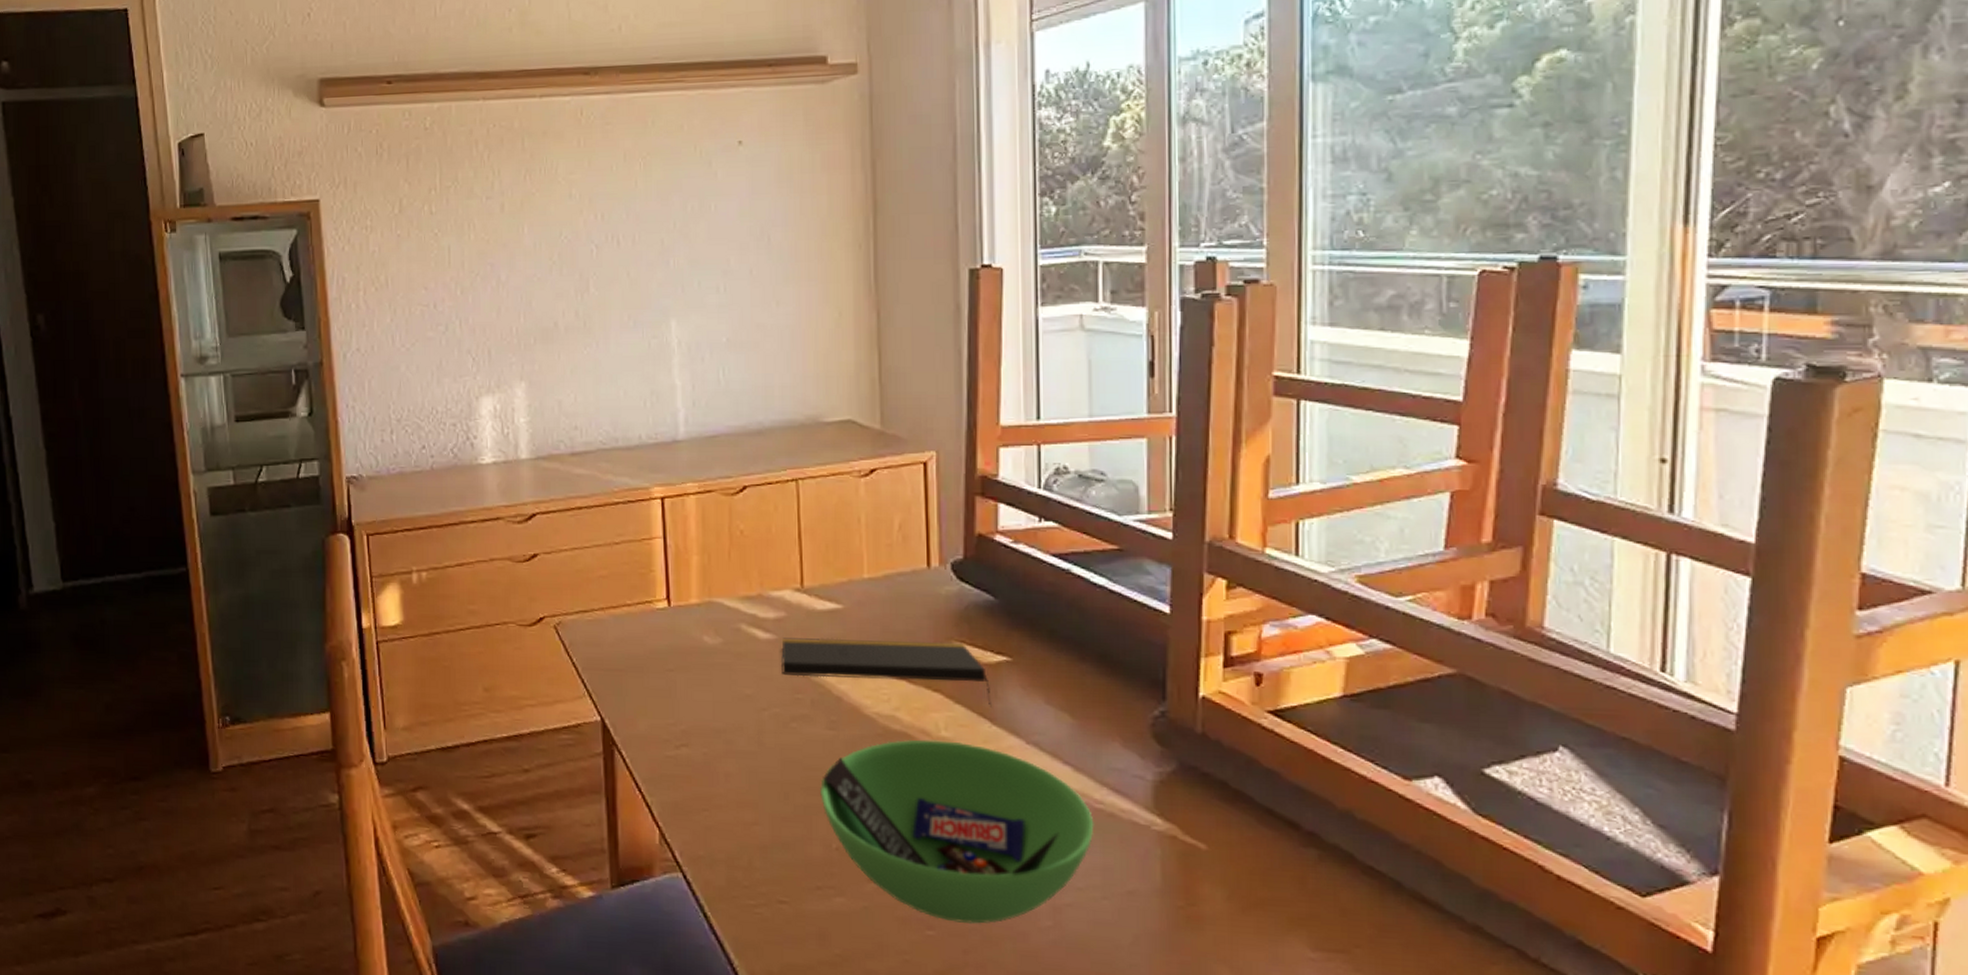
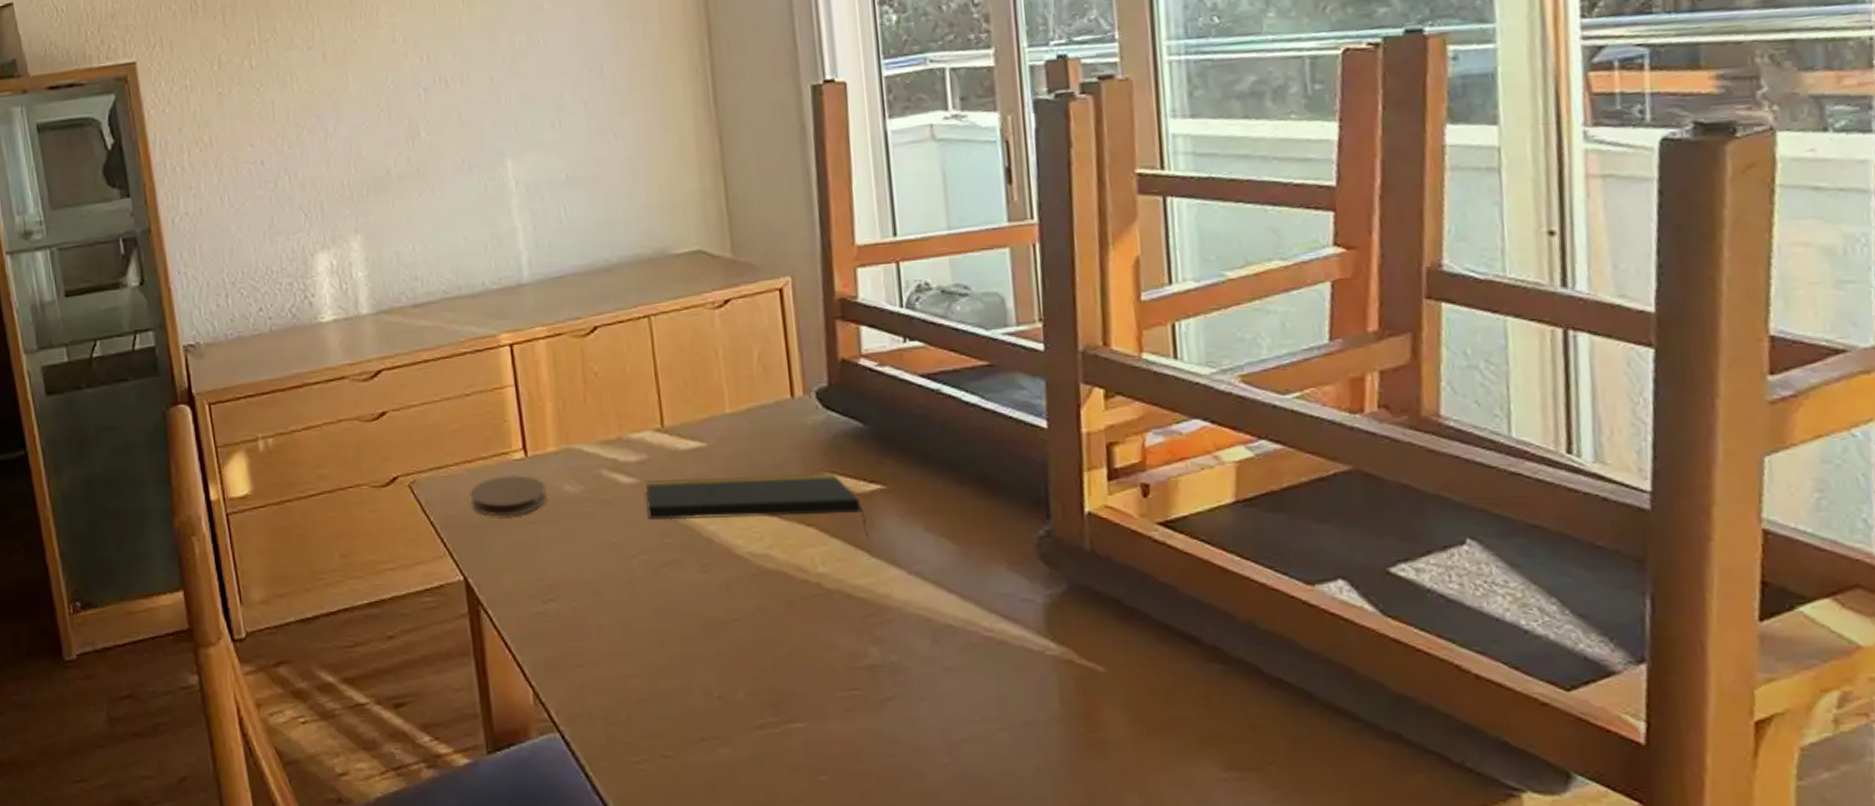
coaster: none [612,623,686,663] -> present [470,475,546,517]
bowl: present [820,739,1094,924] -> none [696,576,986,766]

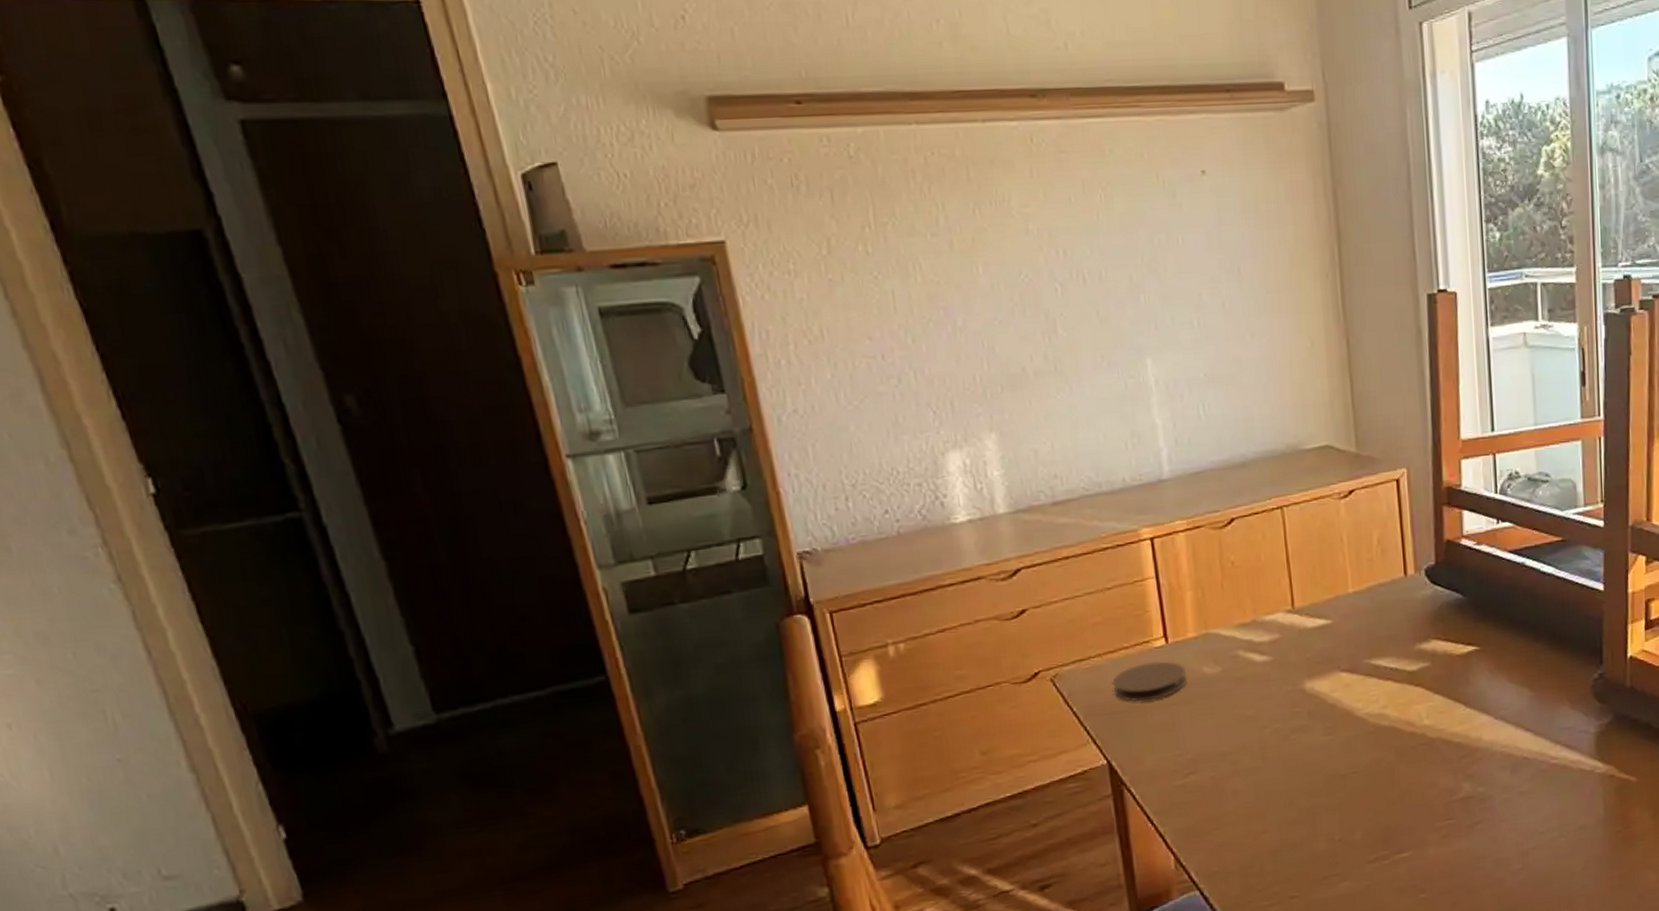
notepad: present [646,473,869,536] -> none [1278,639,1465,692]

